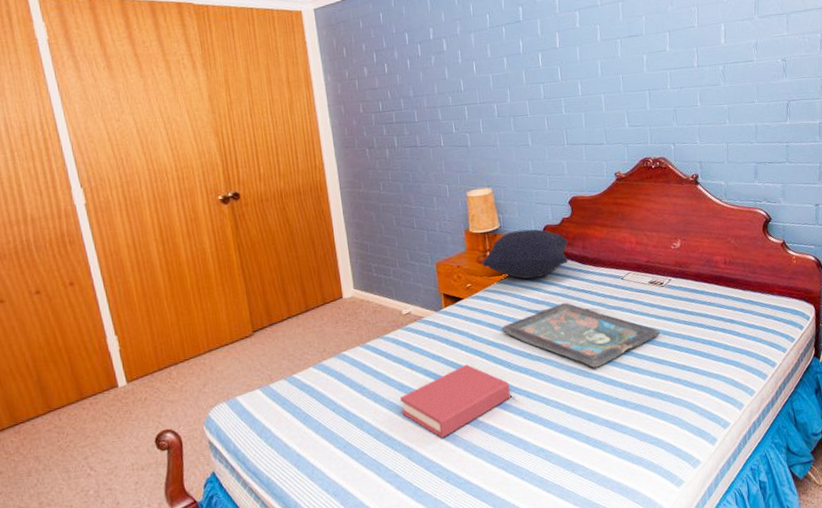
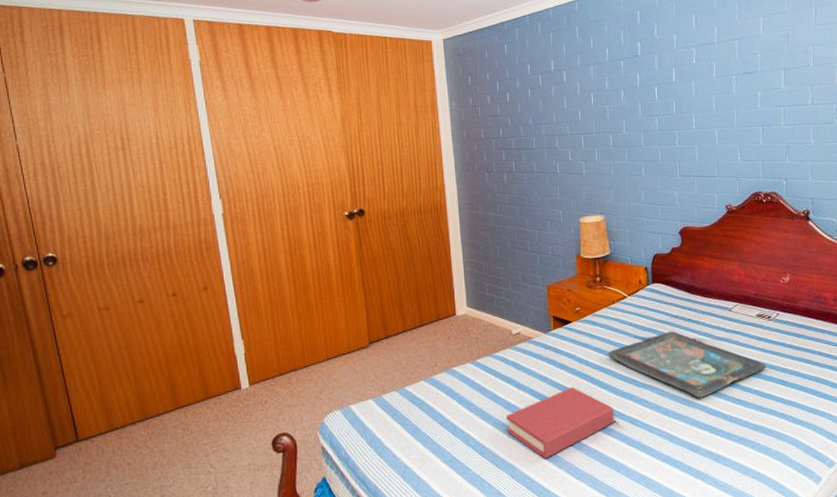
pillow: present [482,229,569,279] -> none [591,257,678,306]

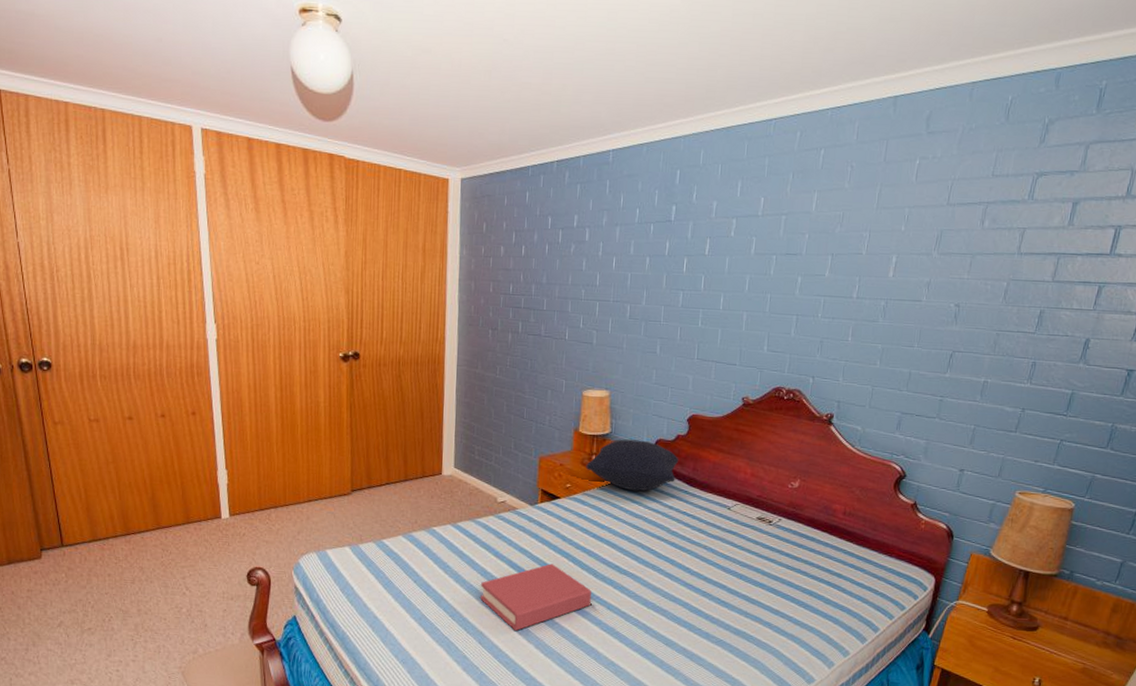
pillow: none [591,257,678,306] -> present [586,439,679,492]
decorative tray: present [608,331,767,398] -> none [594,521,759,594]

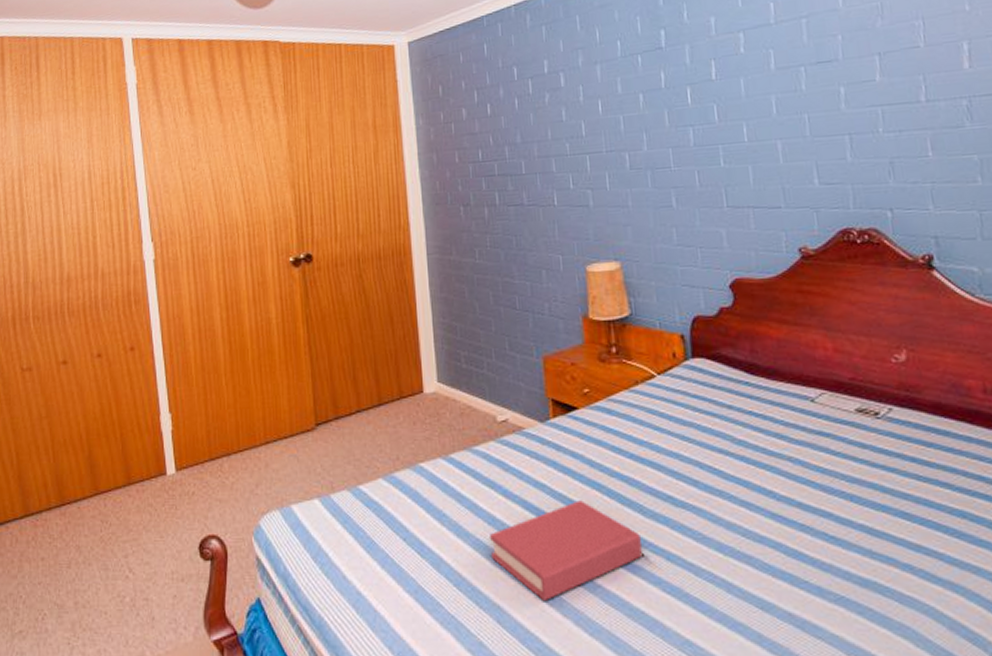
pillow: present [586,439,679,492] -> none [605,320,729,390]

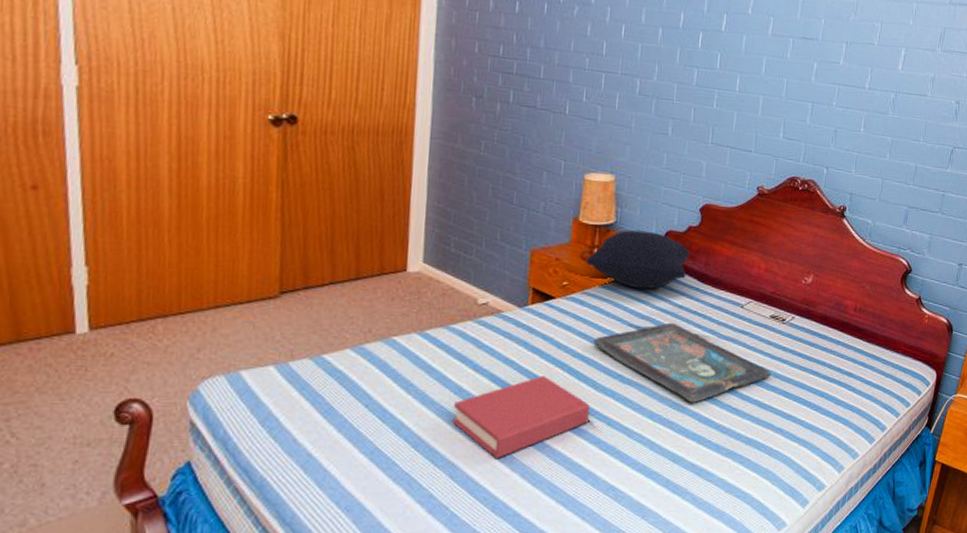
pillow: none [605,320,729,390] -> present [586,230,691,290]
decorative tray: none [630,427,877,530] -> present [593,322,772,403]

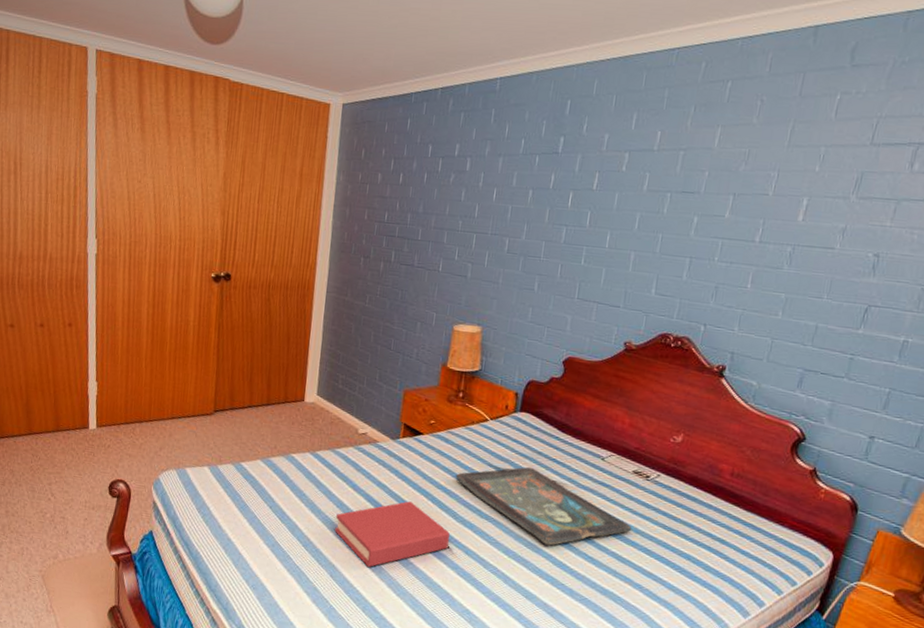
pillow: present [586,230,691,290] -> none [451,377,552,434]

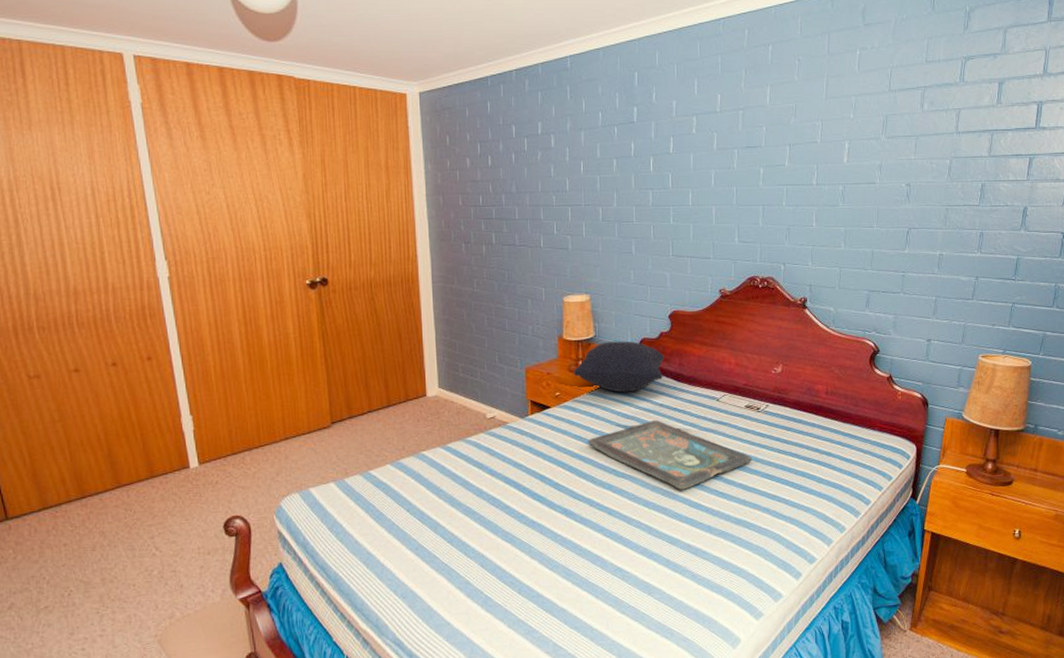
hardback book: present [335,501,450,567] -> none [478,475,591,548]
pillow: none [451,377,552,434] -> present [573,341,665,393]

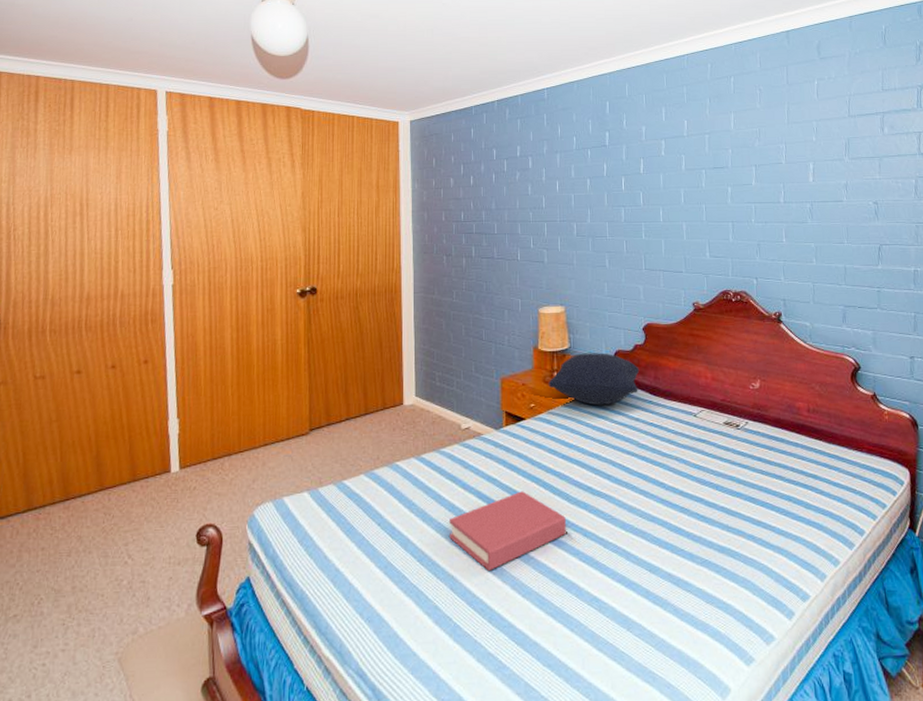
hardback book: none [478,475,591,548] -> present [449,491,566,571]
decorative tray: present [588,419,753,490] -> none [562,435,734,512]

